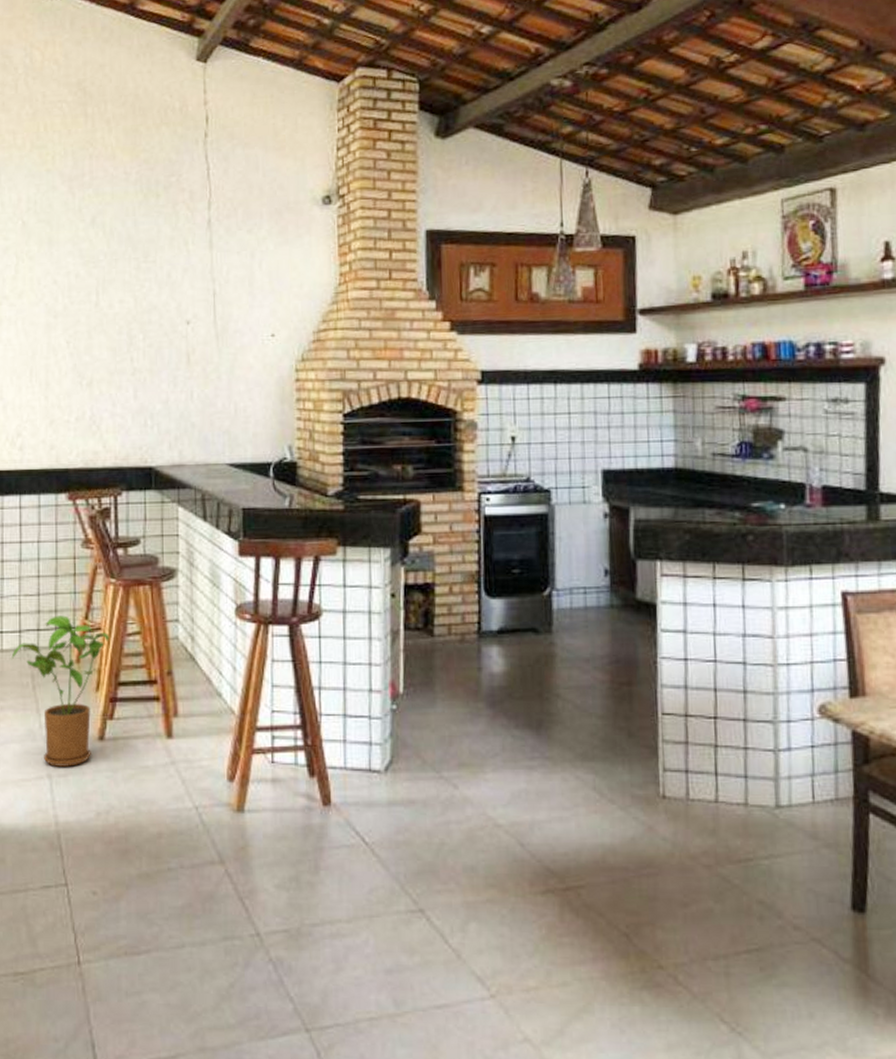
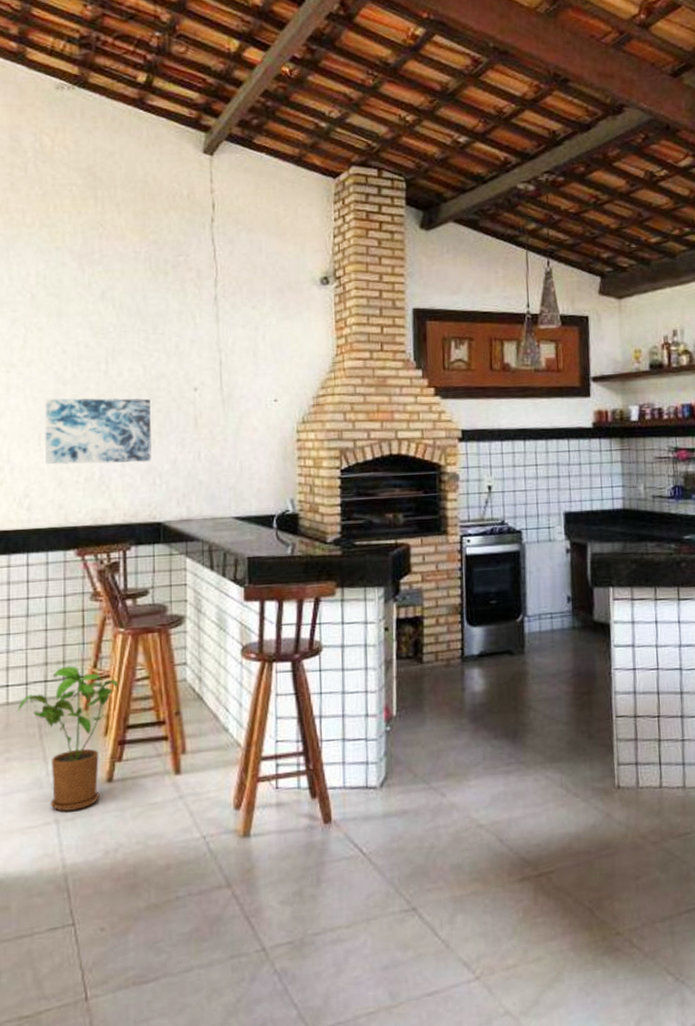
wall art: none [35,331,144,403] -> present [44,398,152,465]

